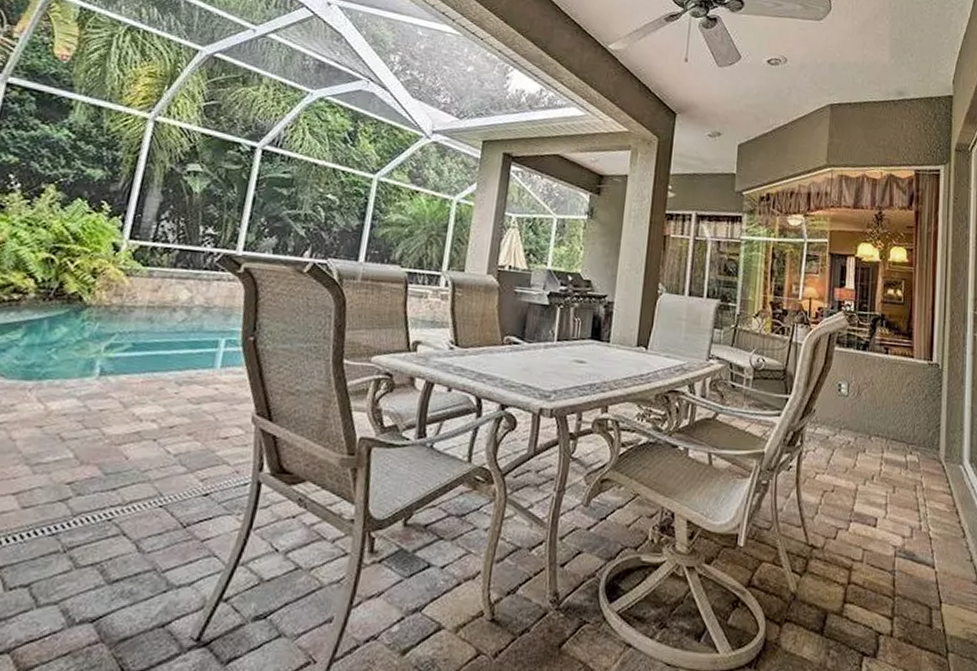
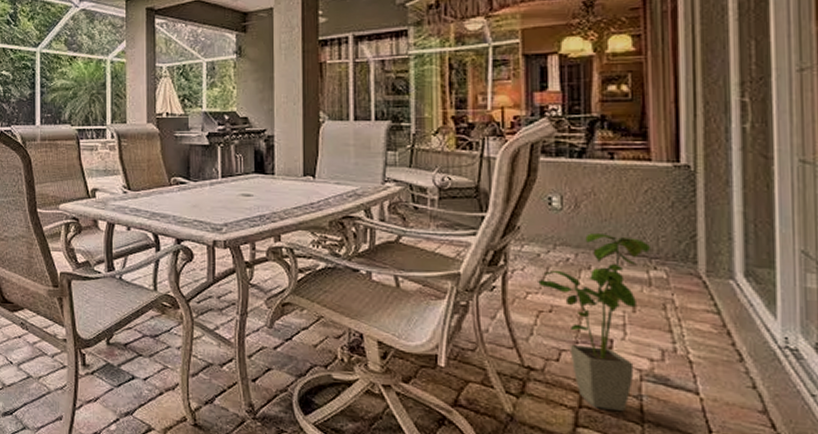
house plant: none [825,419,910,586] -> present [538,233,652,411]

